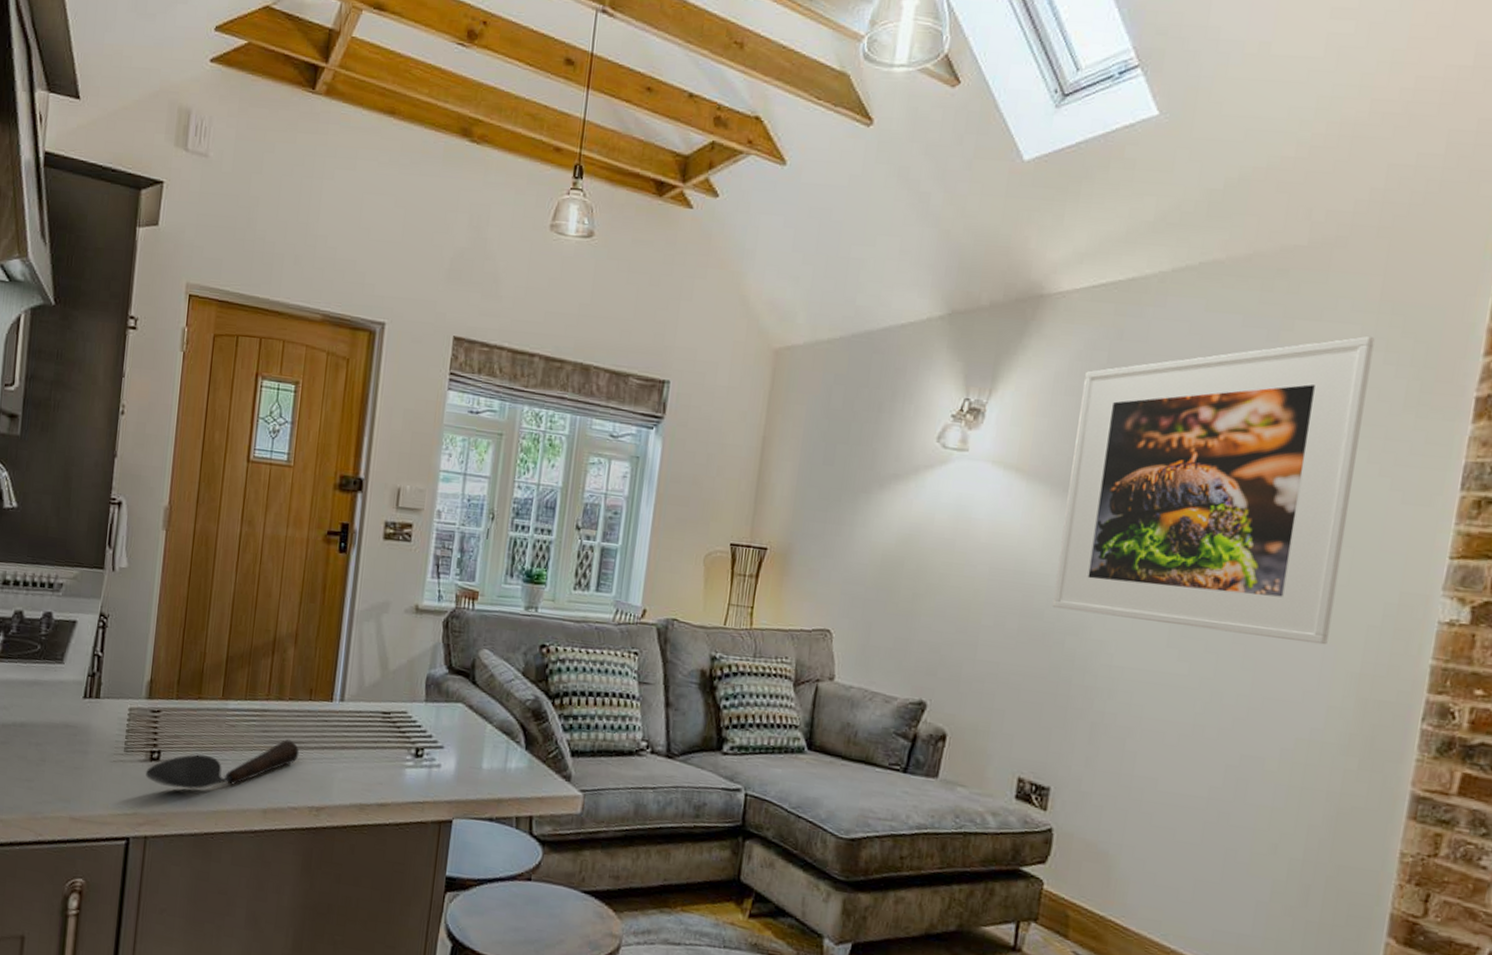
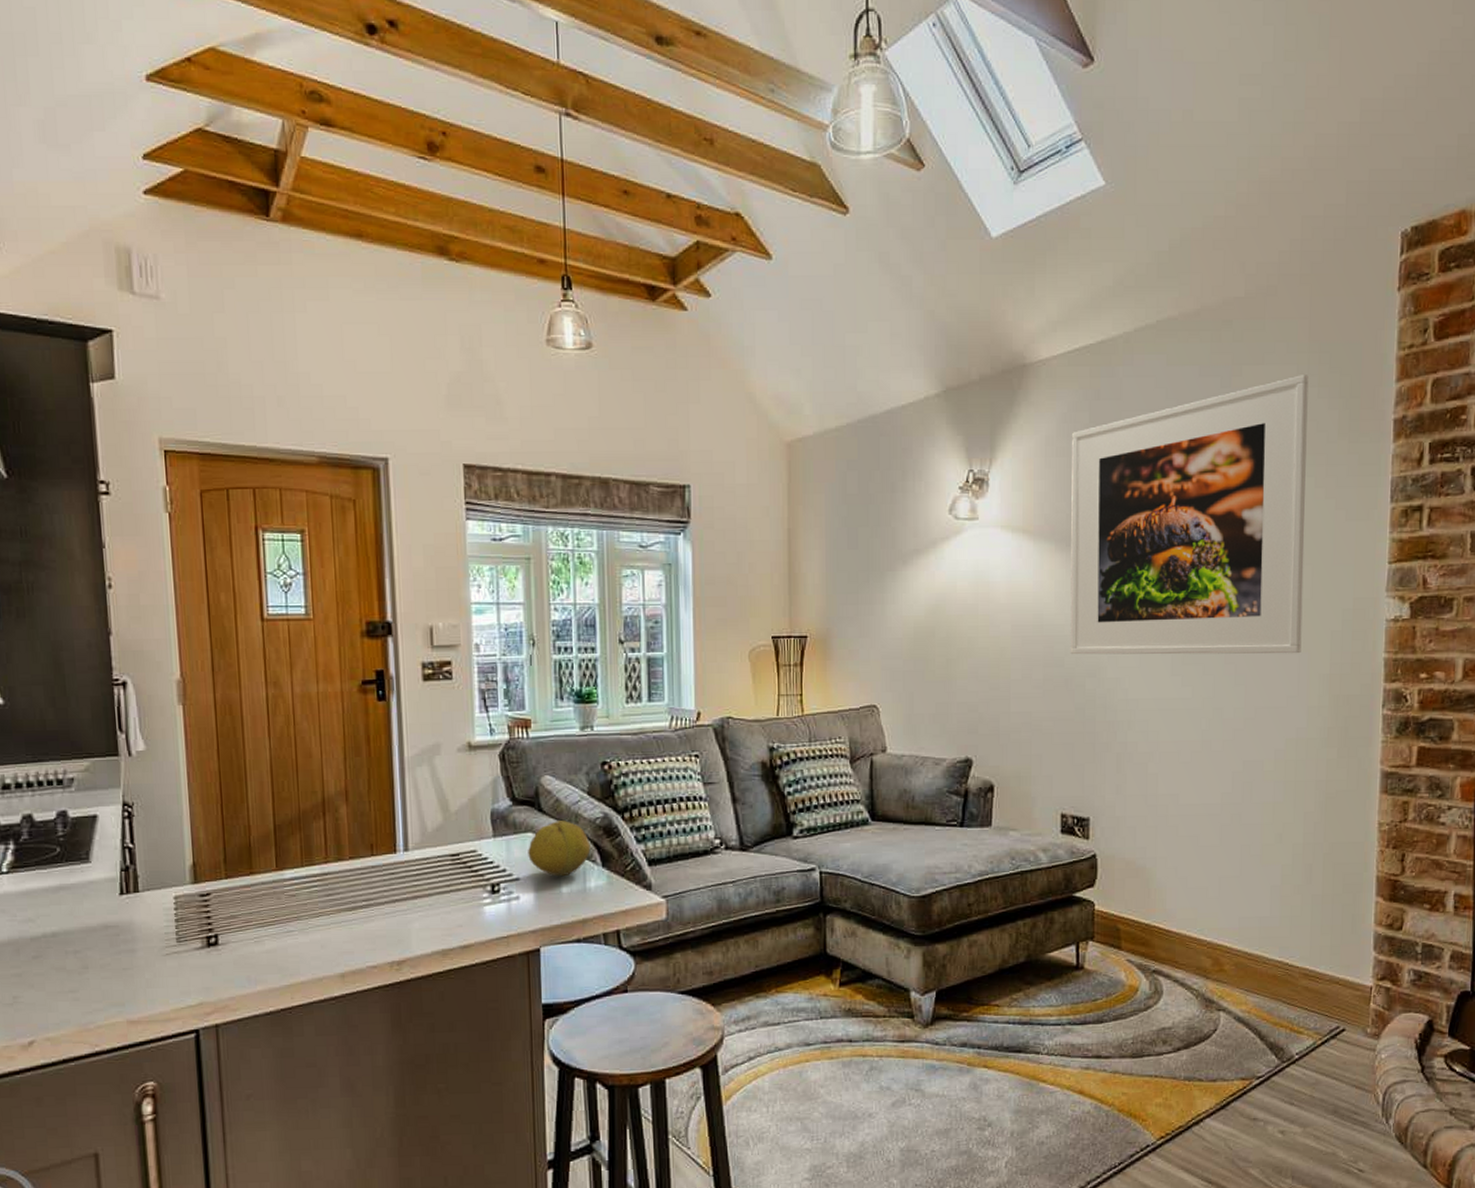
spoon: present [145,739,300,789] -> none [204,899,370,969]
fruit: none [455,696,518,753] -> present [528,821,591,877]

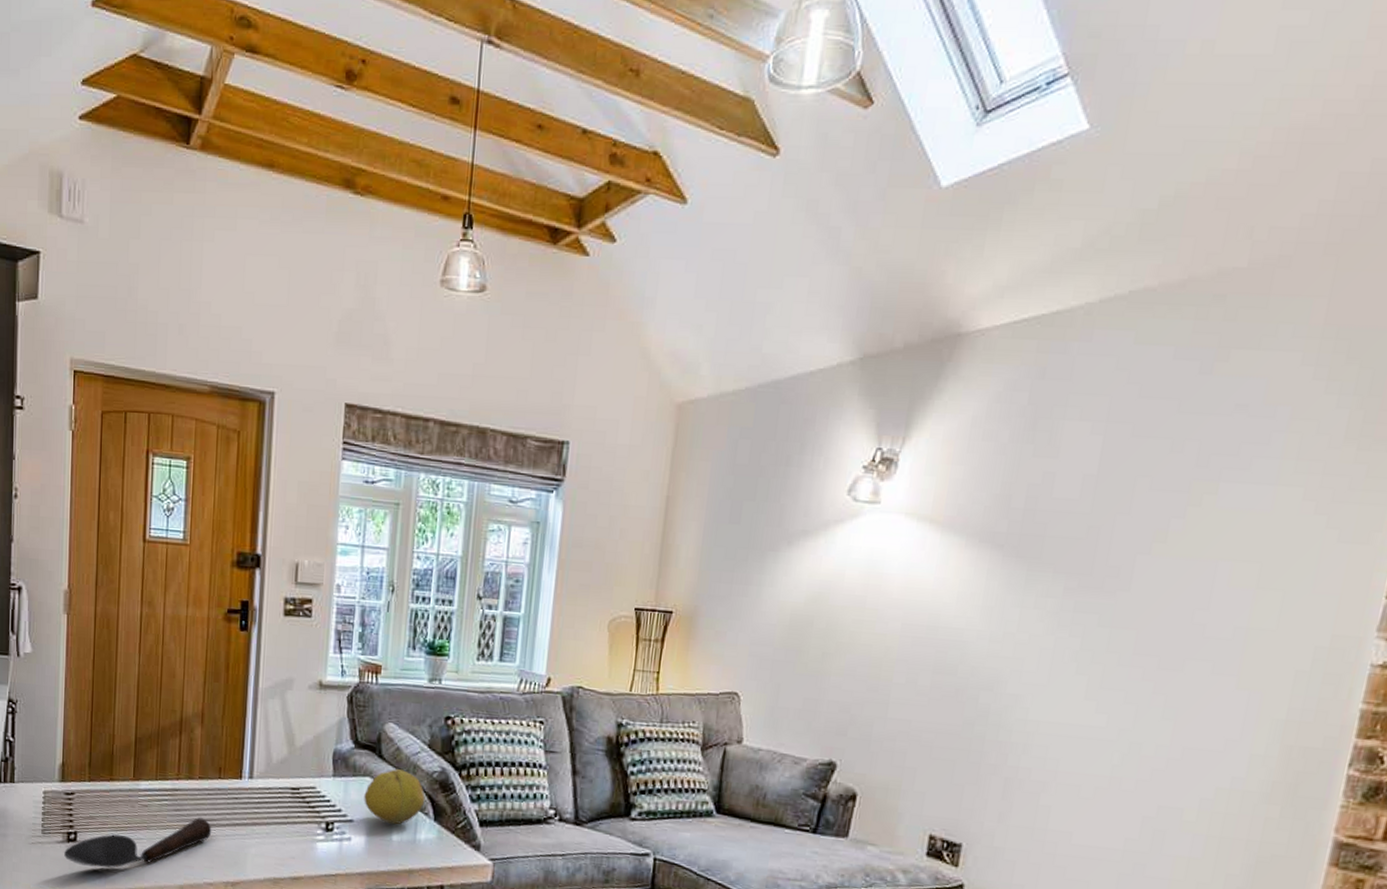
spoon: none [204,899,370,969] -> present [63,817,212,868]
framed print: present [1070,375,1309,655] -> none [966,364,1316,692]

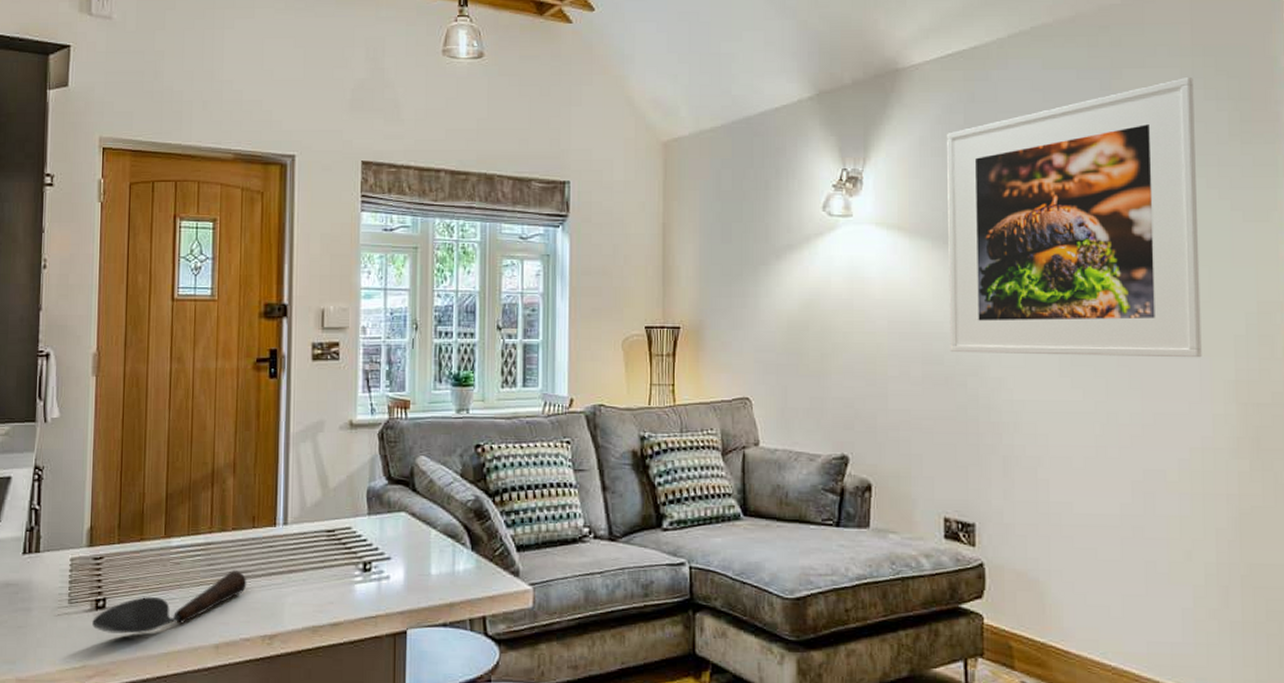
fruit: present [364,769,425,825] -> none [400,501,461,558]
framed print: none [966,364,1316,692] -> present [947,77,1202,358]

